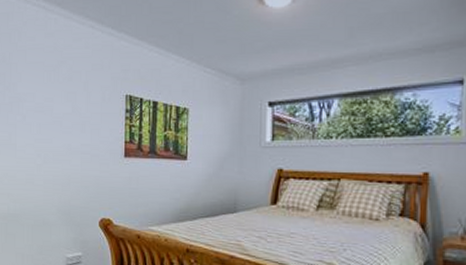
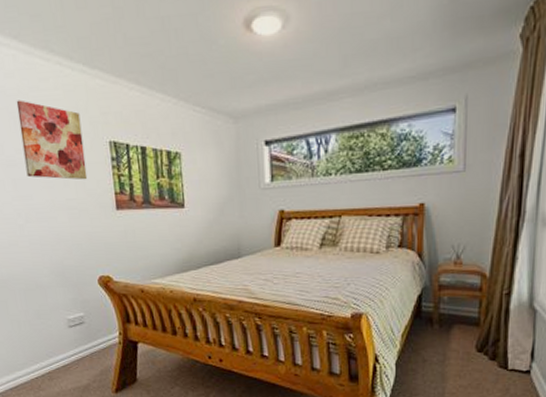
wall art: none [51,56,103,128] -> present [16,100,88,180]

